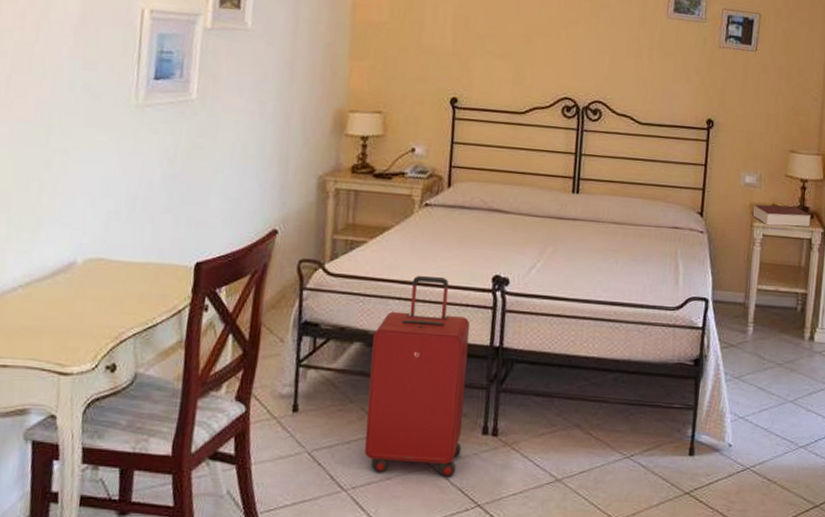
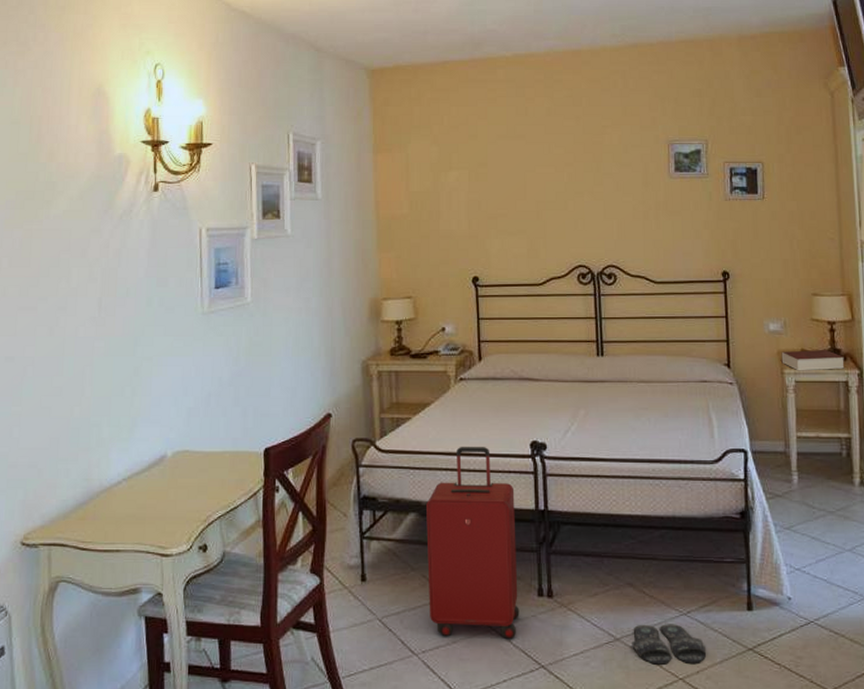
slippers: none [572,466,644,507] -> present [632,624,706,665]

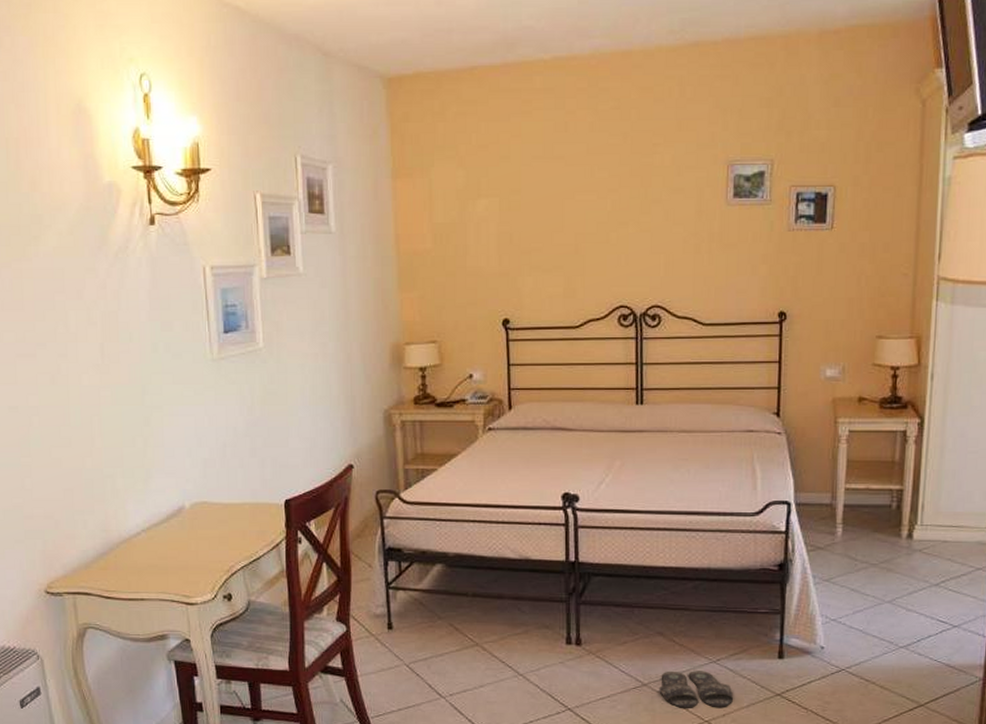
suitcase: present [426,446,520,640] -> none [453,497,547,684]
book: present [781,349,845,371] -> none [836,396,905,420]

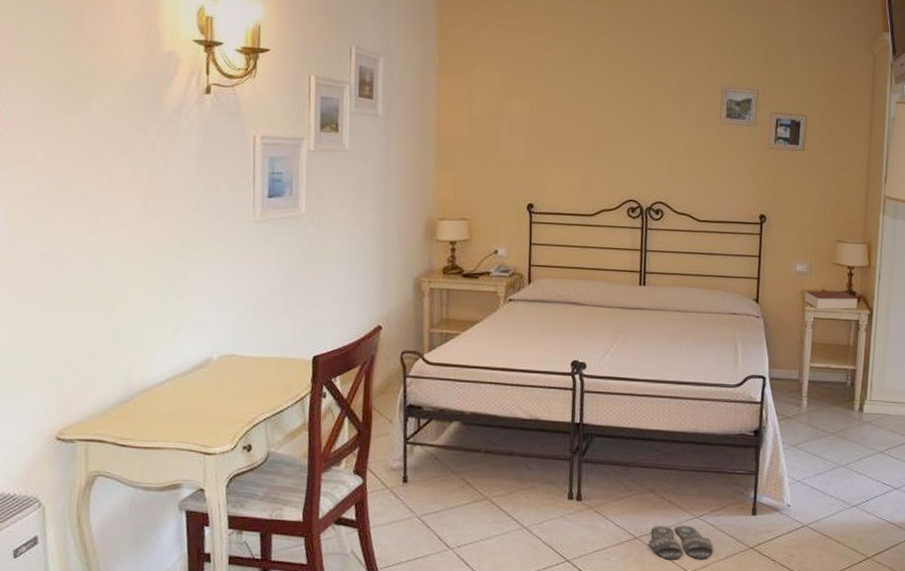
book: none [836,396,905,420] -> present [804,290,858,310]

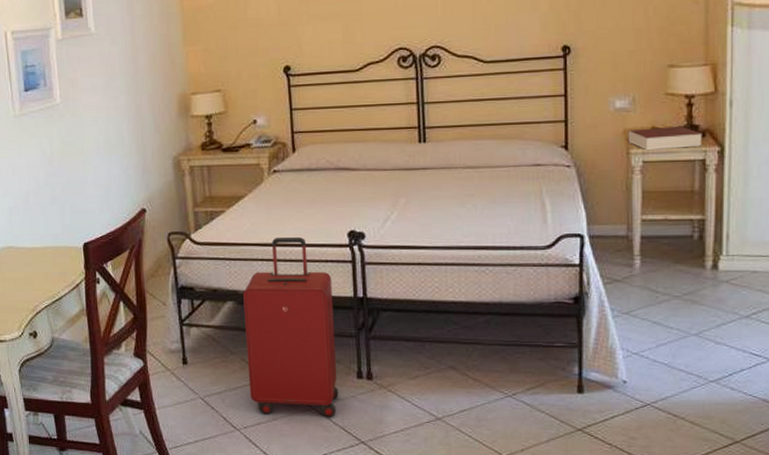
suitcase: none [466,362,554,537] -> present [243,236,339,418]
slippers: present [649,525,713,560] -> none [454,405,531,443]

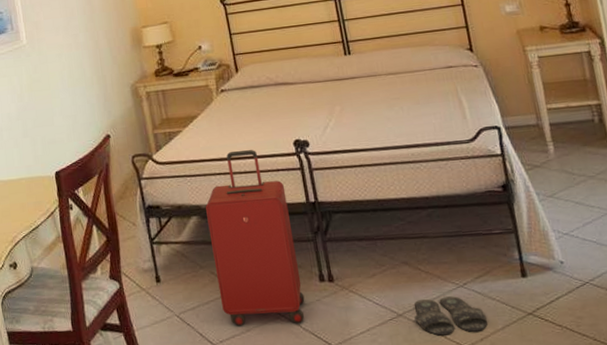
slippers: none [454,405,531,443] -> present [414,296,488,336]
book: present [628,125,703,151] -> none [520,23,585,47]

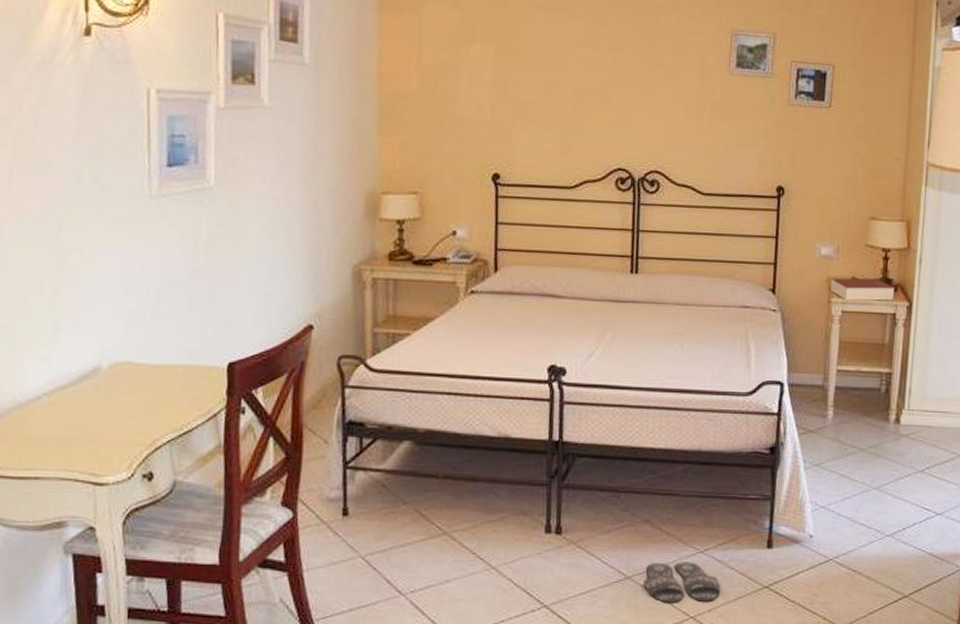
suitcase: present [206,150,305,327] -> none [421,367,527,579]
book: none [520,23,585,47] -> present [830,278,895,301]

